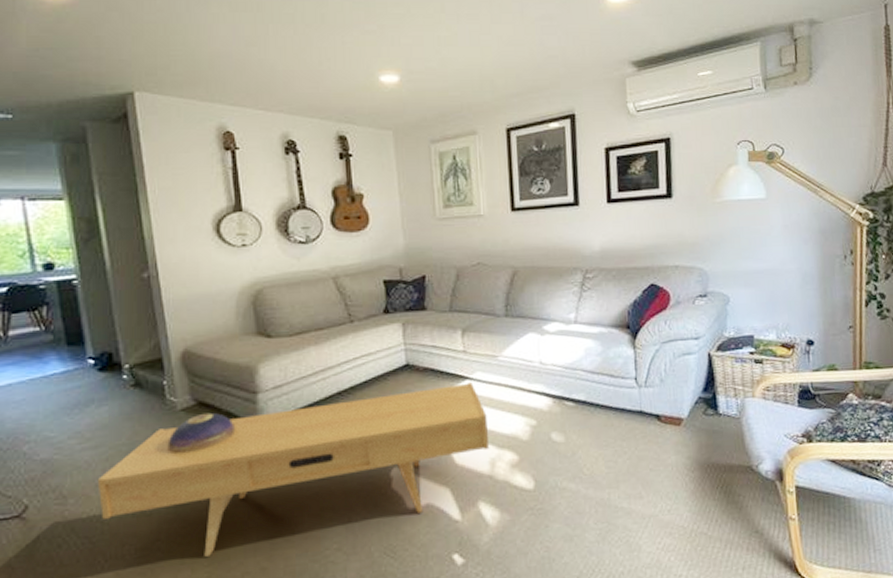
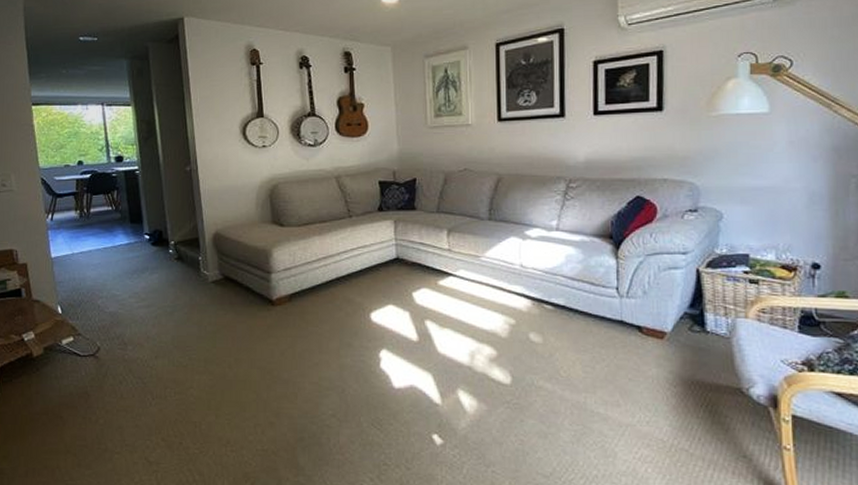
tv console: present [97,381,490,557] -> none [148,278,470,406]
decorative bowl: present [167,412,236,455] -> none [200,286,253,319]

